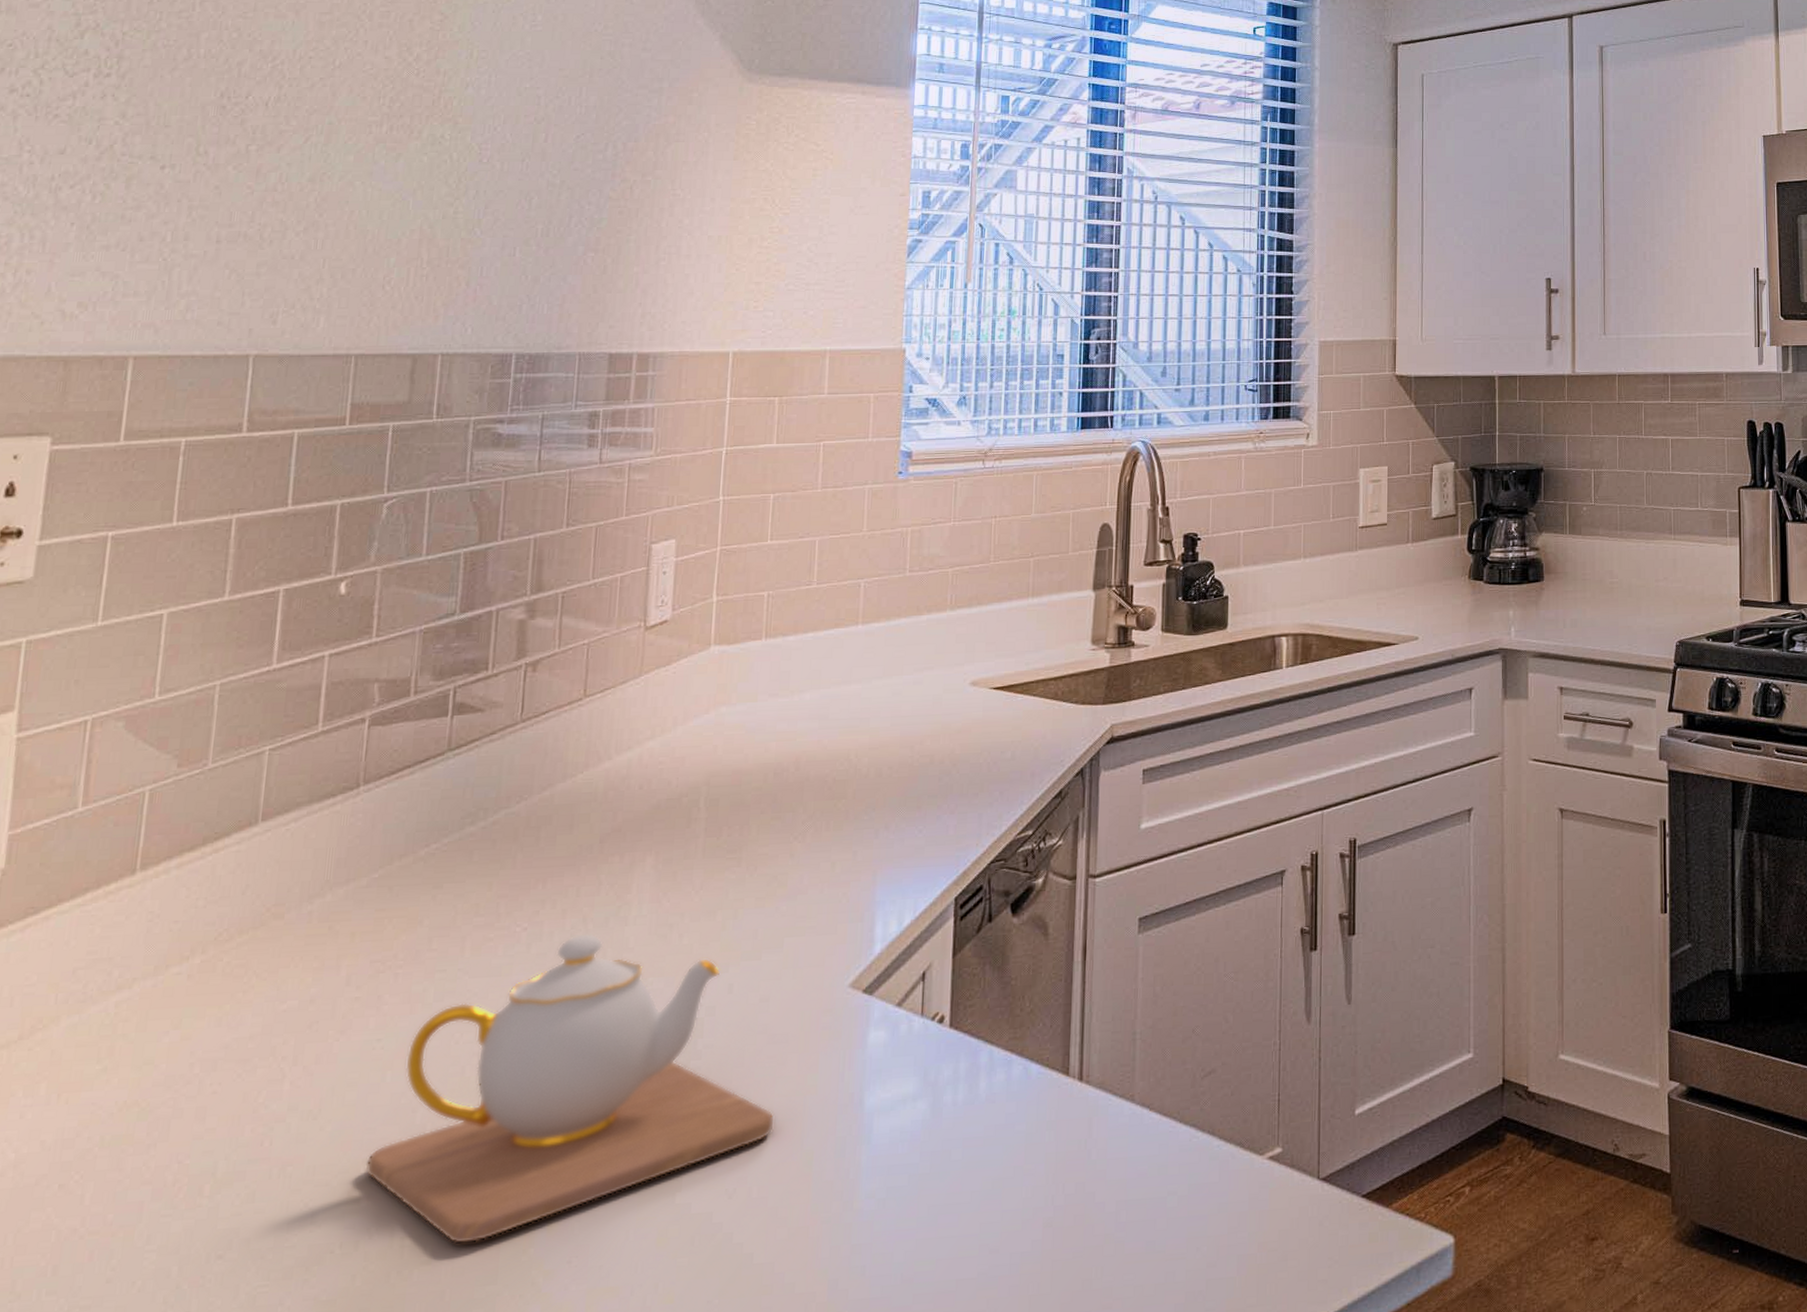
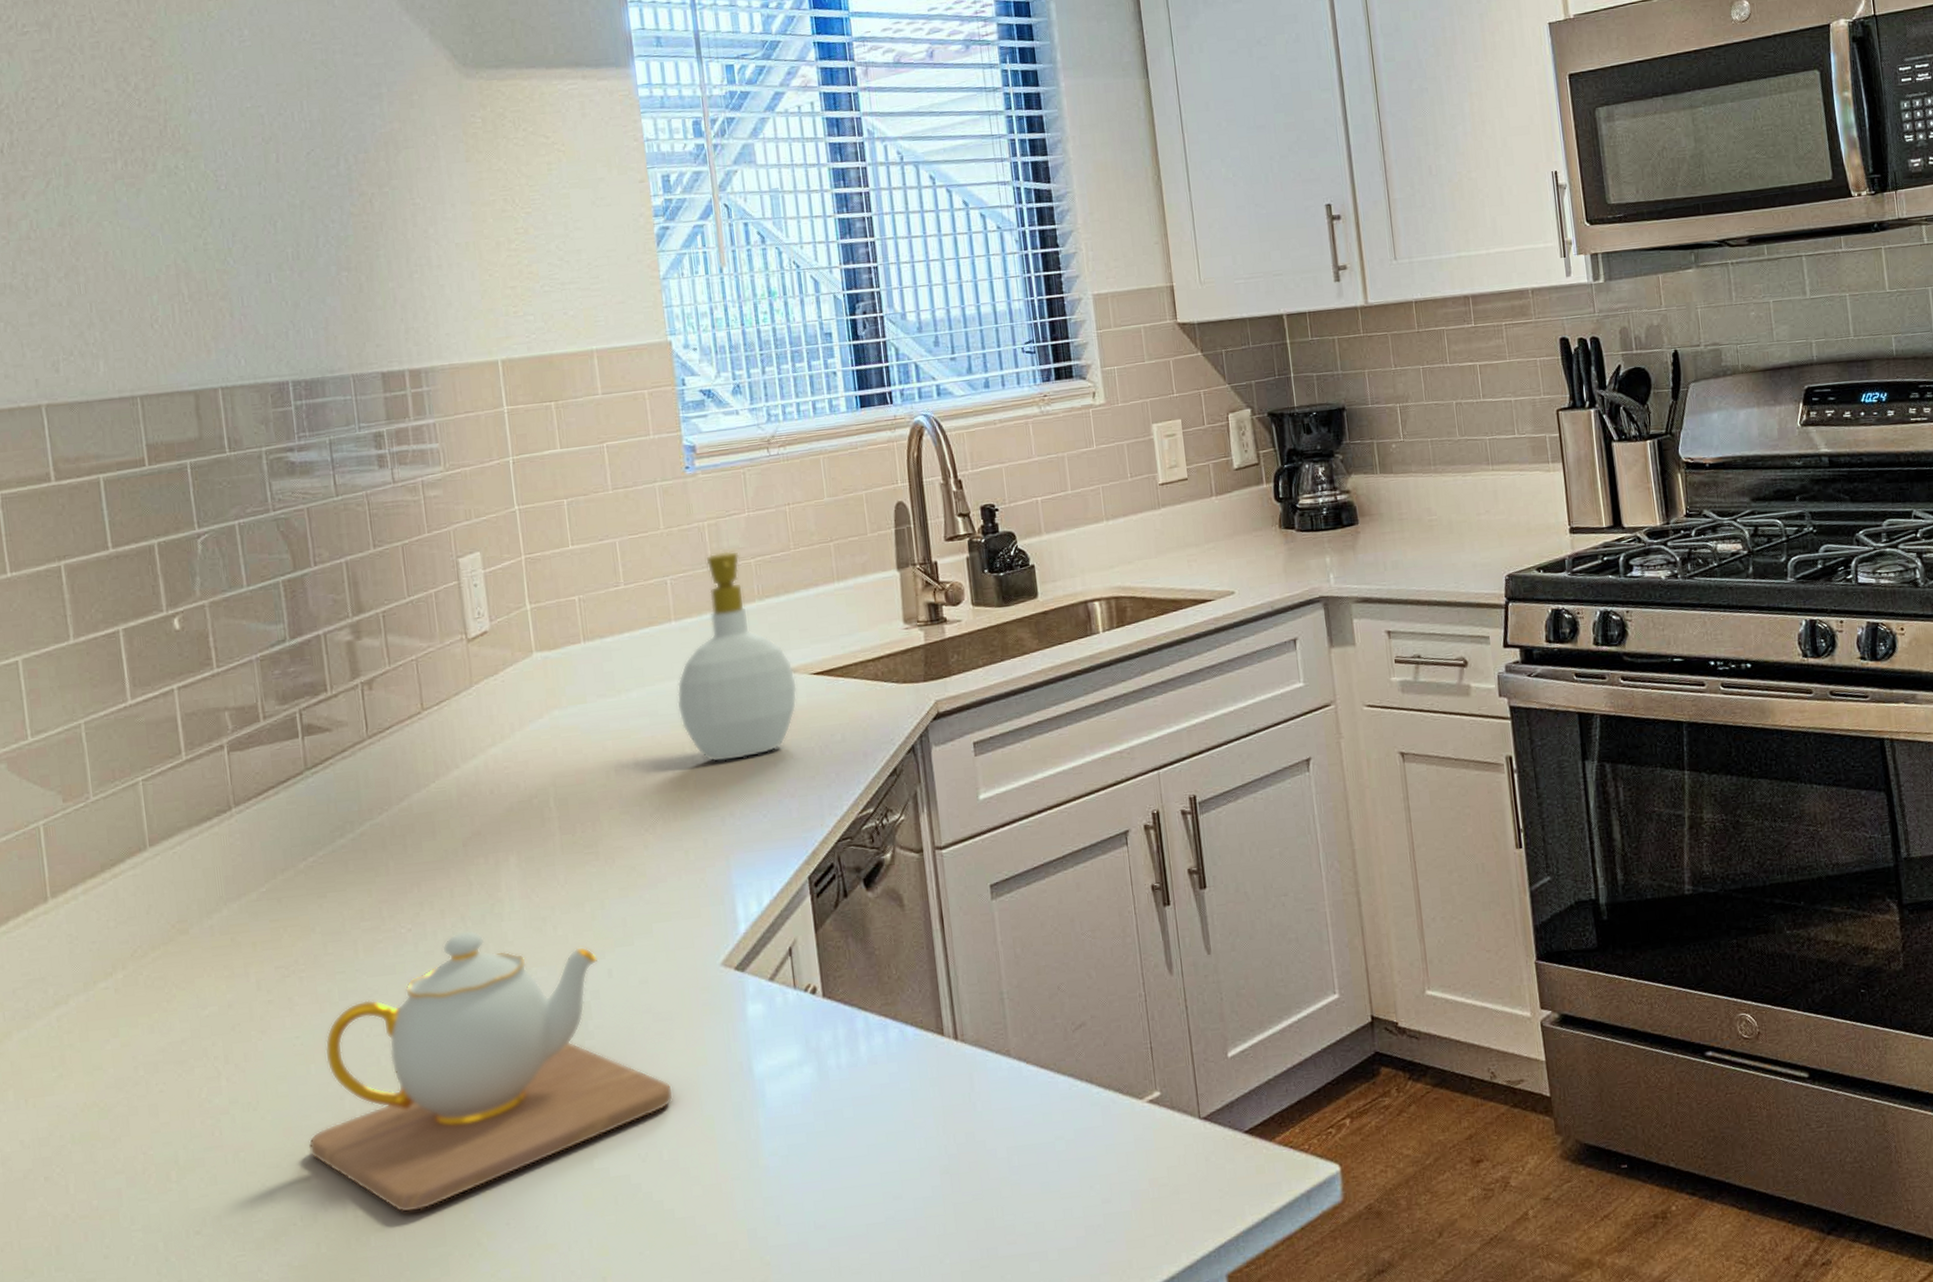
soap bottle: none [849,558,975,772] -> present [677,551,798,763]

